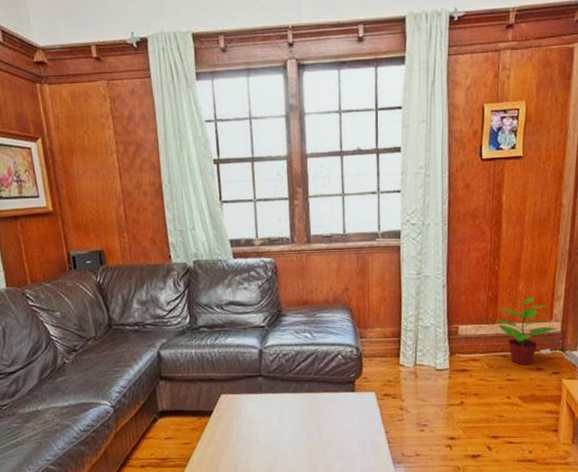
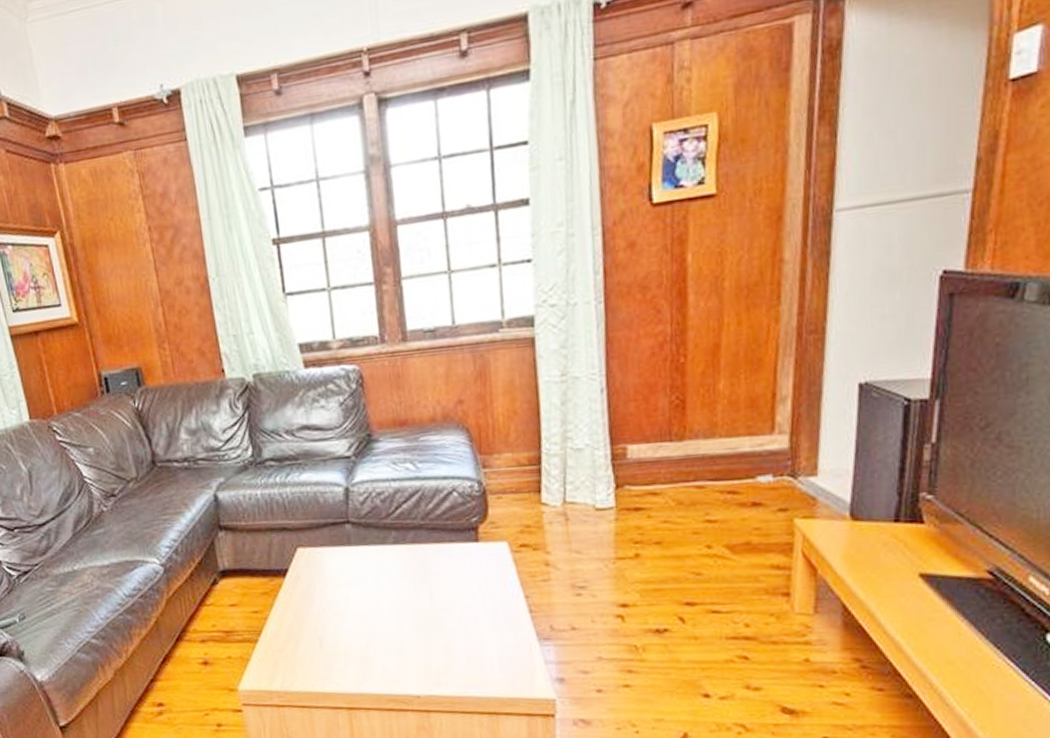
potted plant: present [495,296,559,365] -> none [683,398,785,500]

